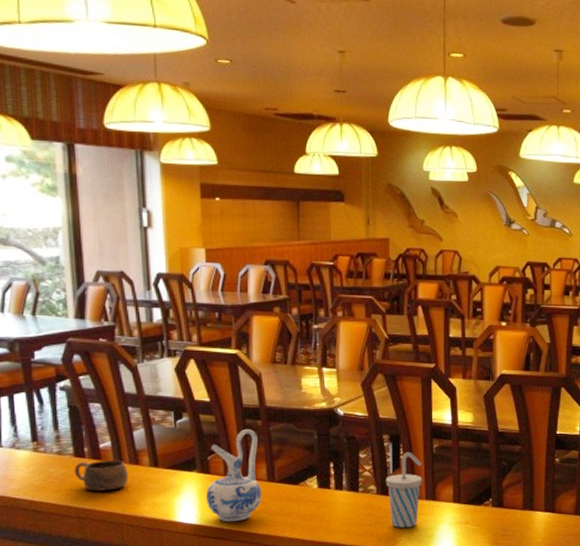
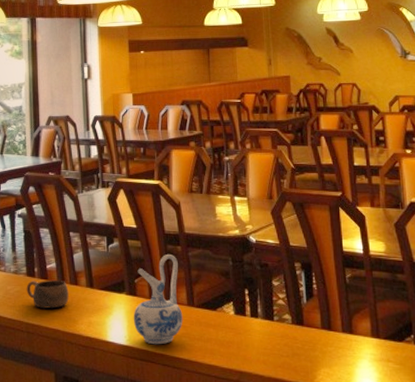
cup: present [385,452,422,528] -> none [299,281,337,362]

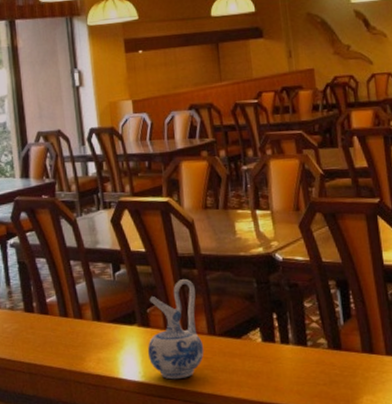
cup: present [26,279,69,309] -> none [25,314,74,347]

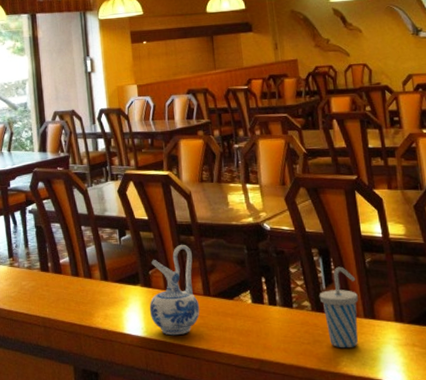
cup: none [336,299,380,389] -> present [319,266,359,349]

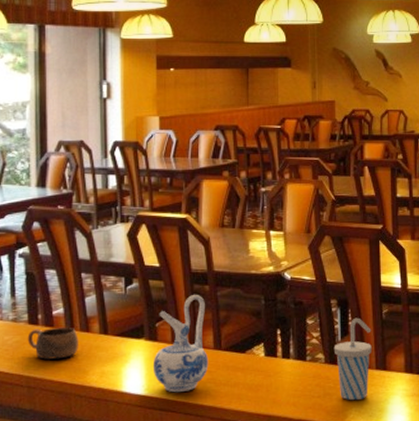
cup: none [40,274,84,303] -> present [27,326,78,360]

